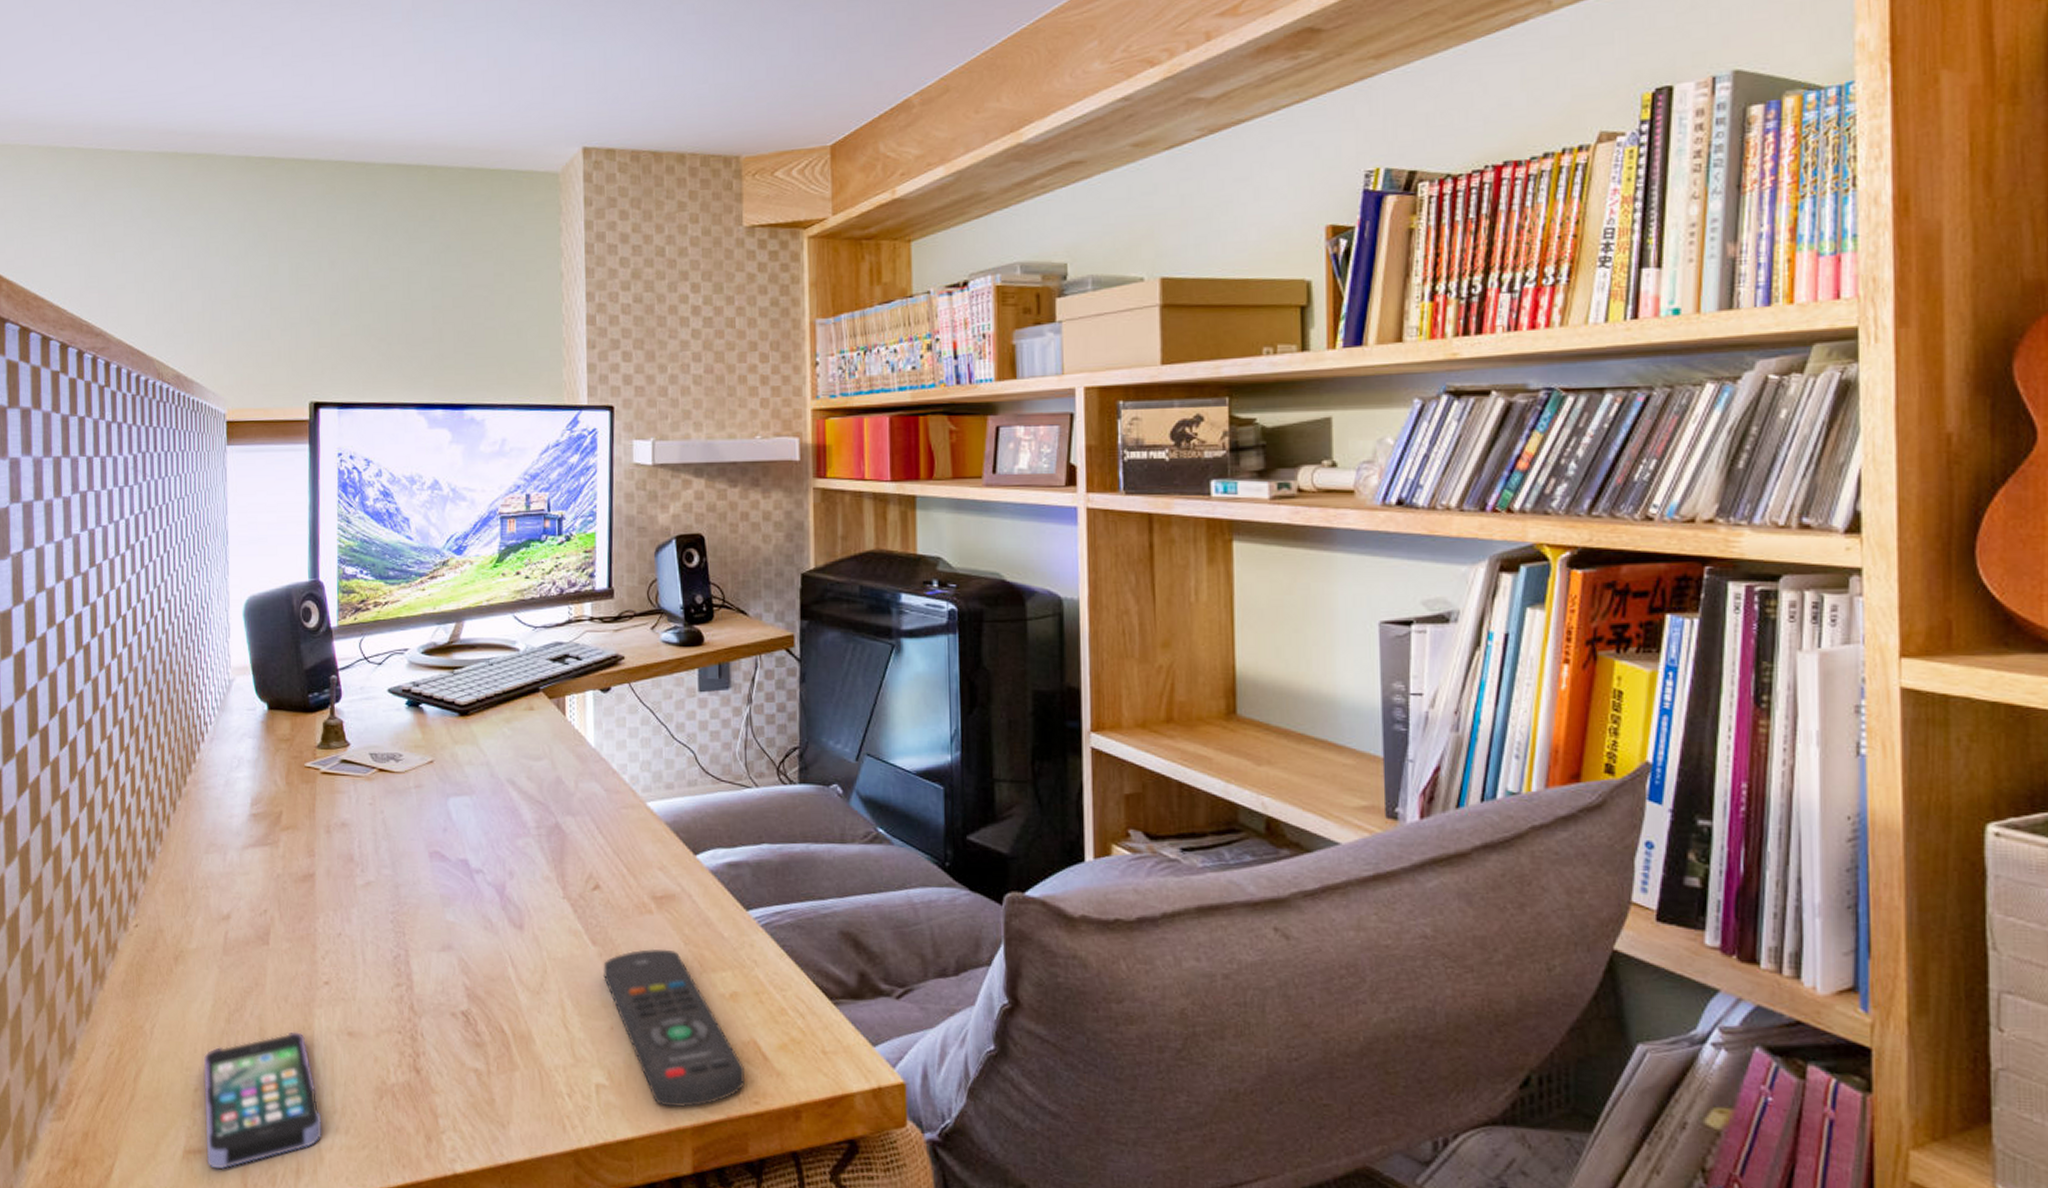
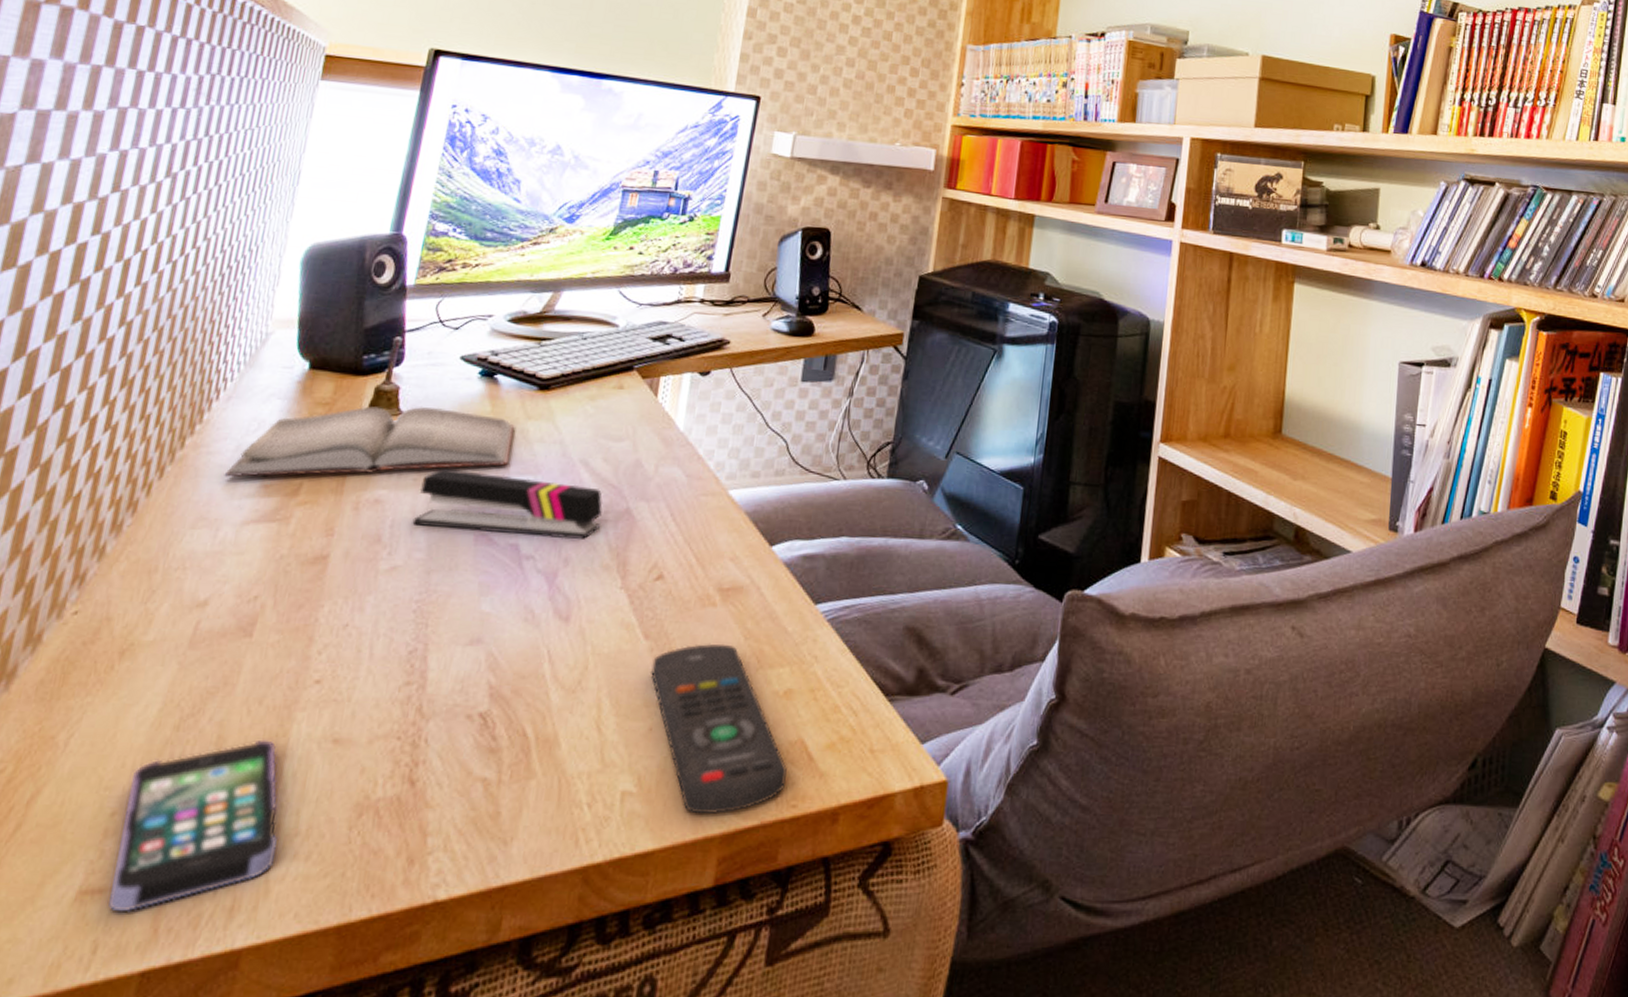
hardback book: none [221,737,445,808] -> present [223,406,514,477]
stapler: none [375,792,535,854] -> present [412,469,603,540]

